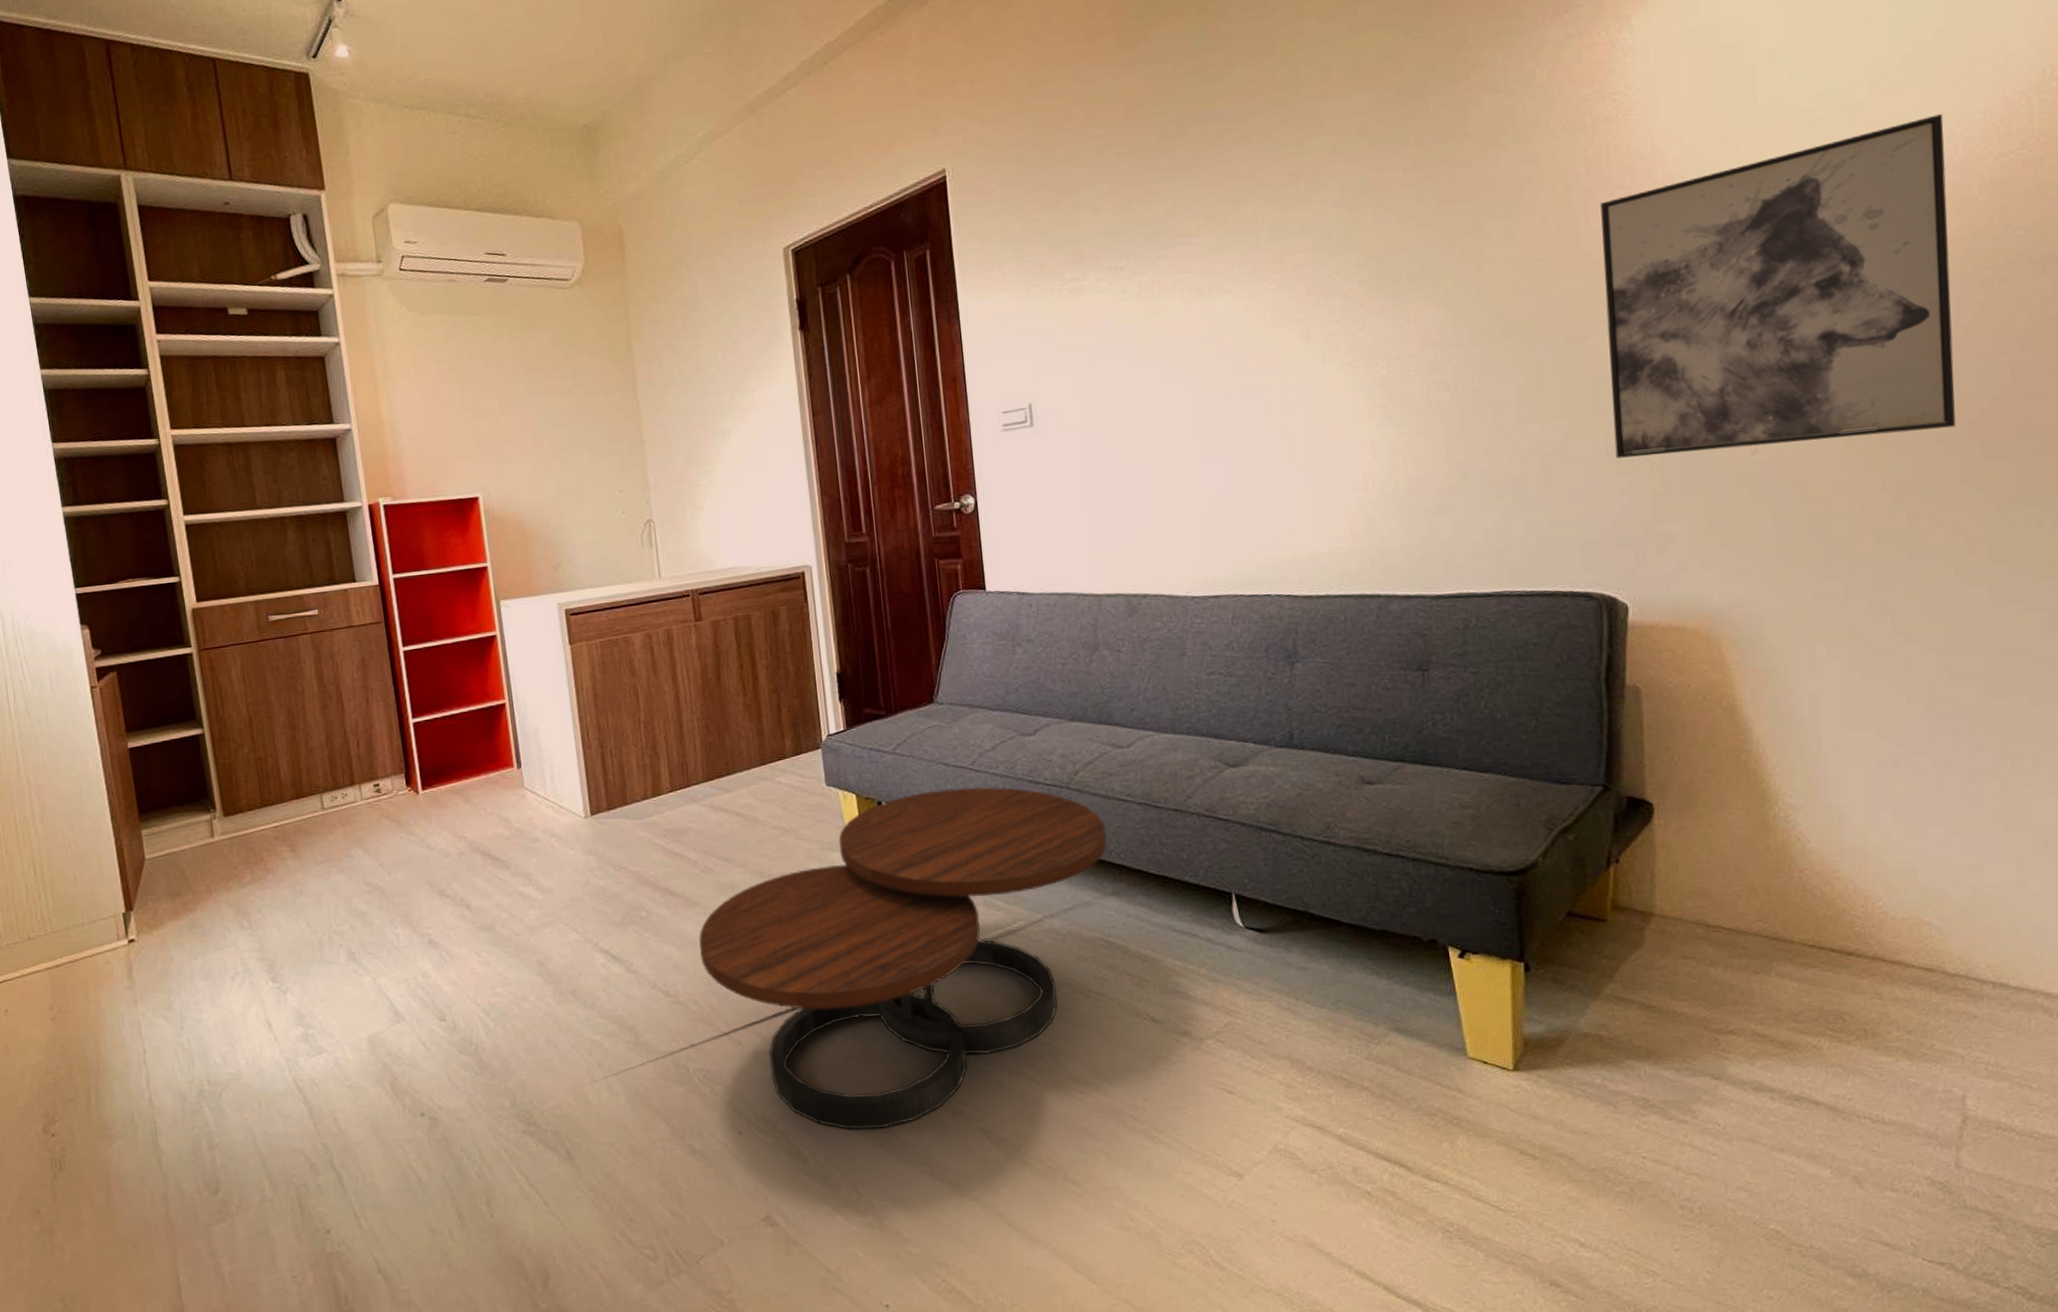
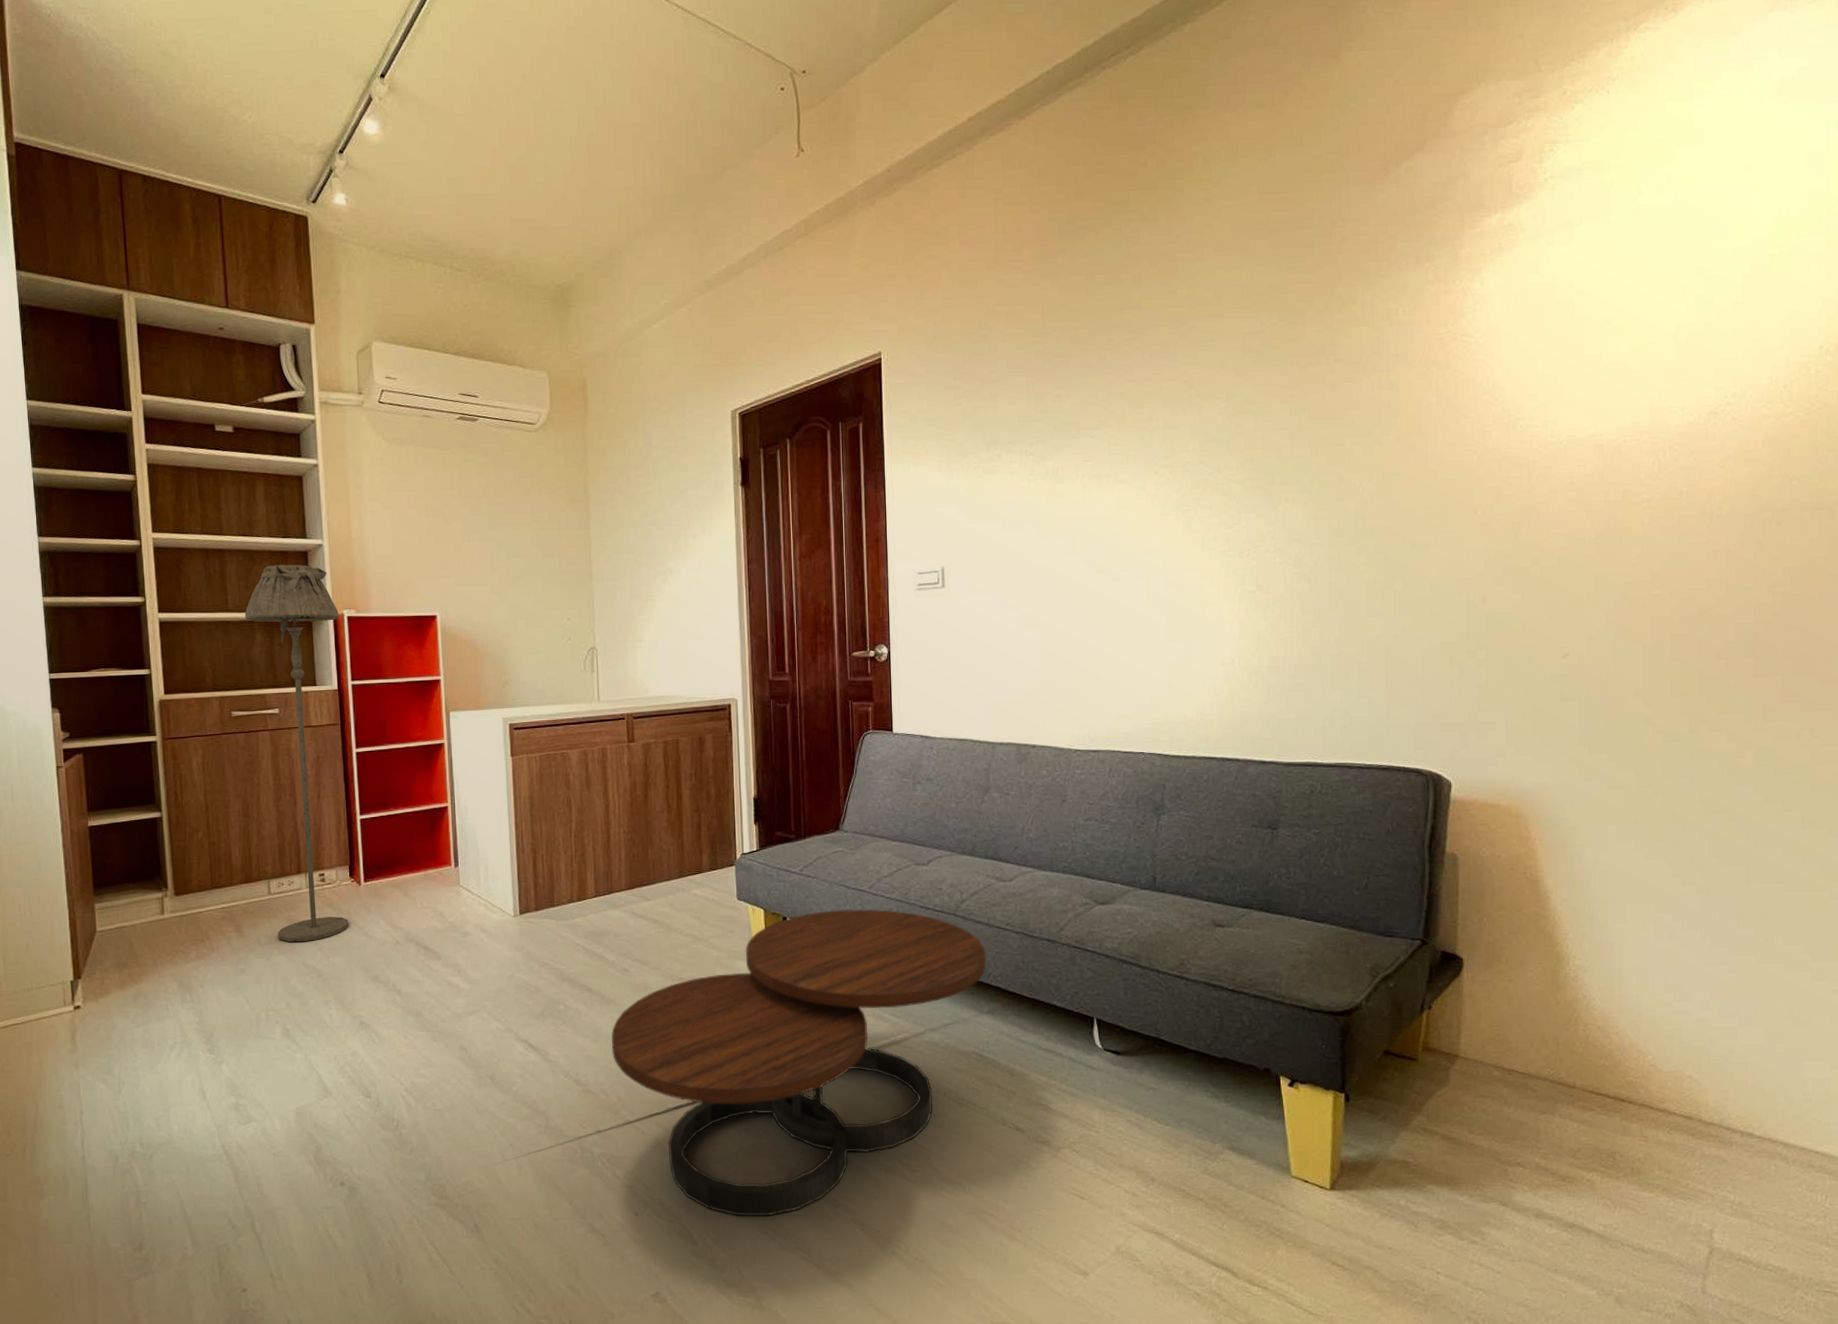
floor lamp: none [274,452,410,860] -> present [245,564,349,943]
wall art: present [1600,114,1956,459] -> none [1447,376,1737,653]

